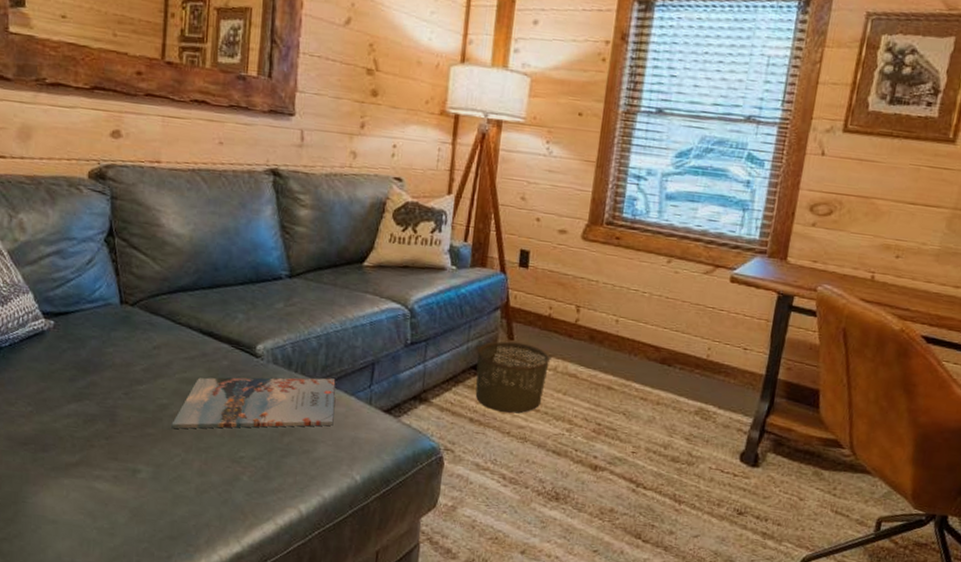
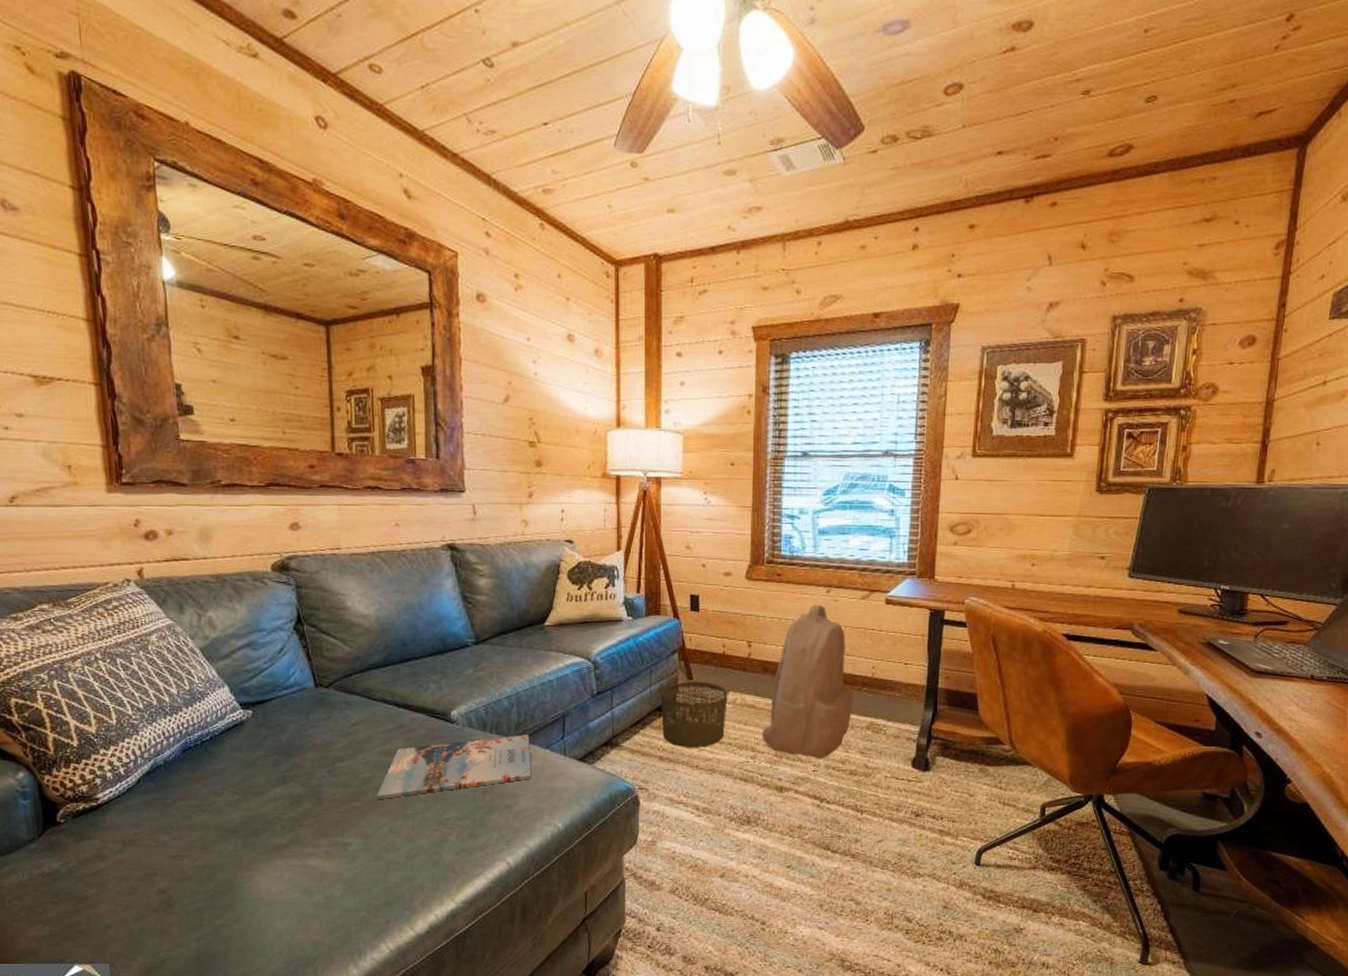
backpack: none [581,273,686,441] -> present [762,604,854,759]

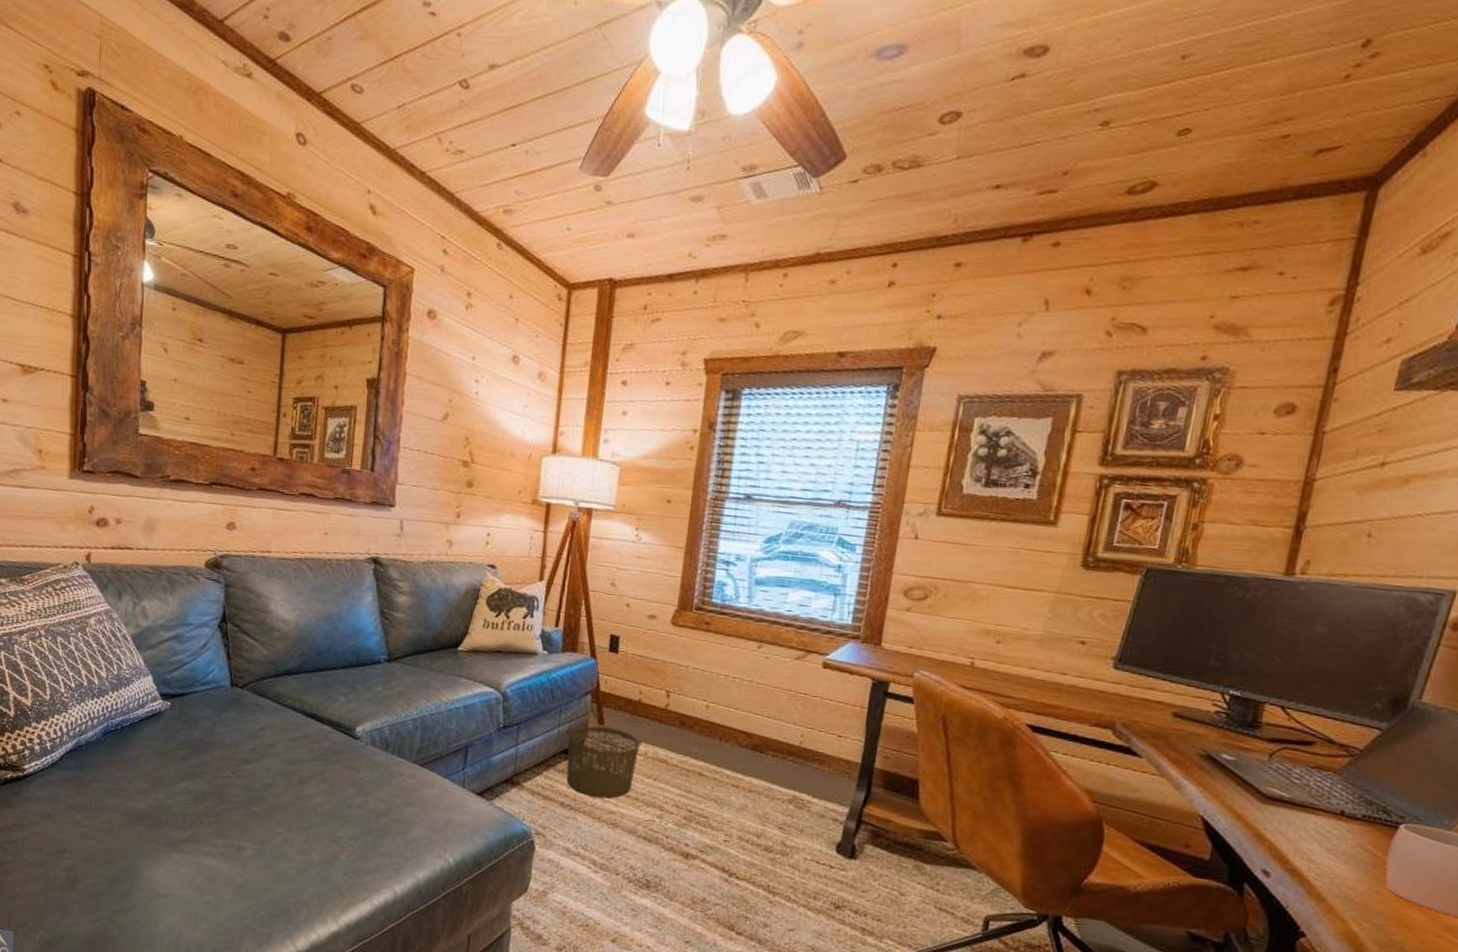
magazine: present [376,735,532,800] -> none [275,758,431,808]
backpack: present [762,604,854,759] -> none [671,659,778,829]

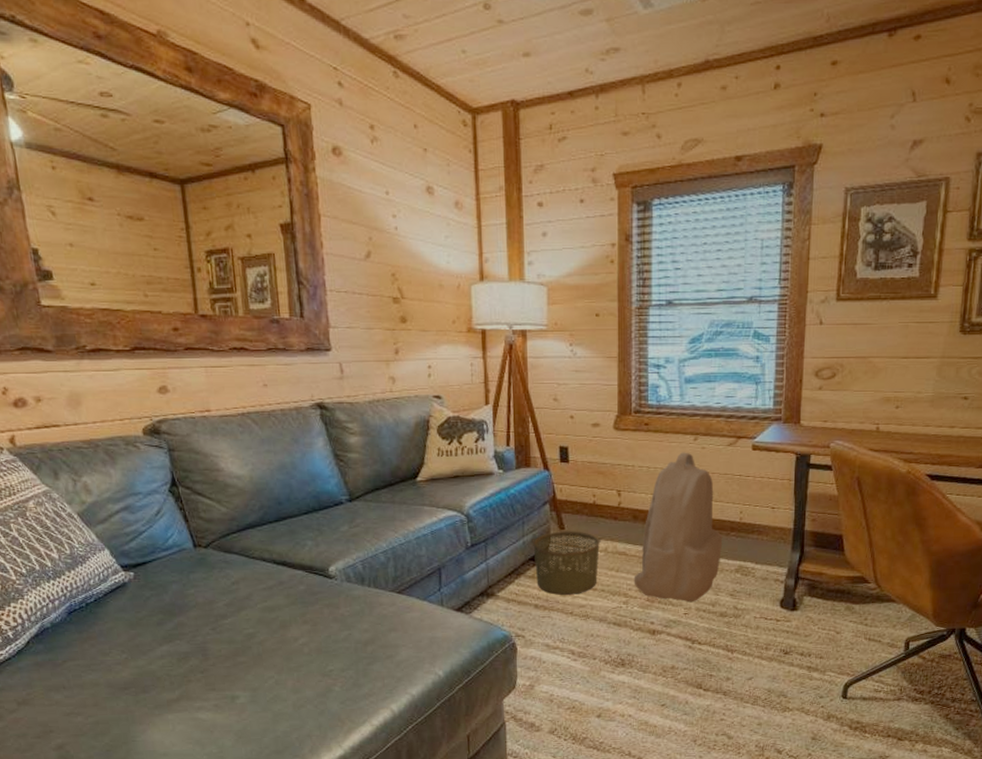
backpack: none [671,659,778,829] -> present [634,452,723,603]

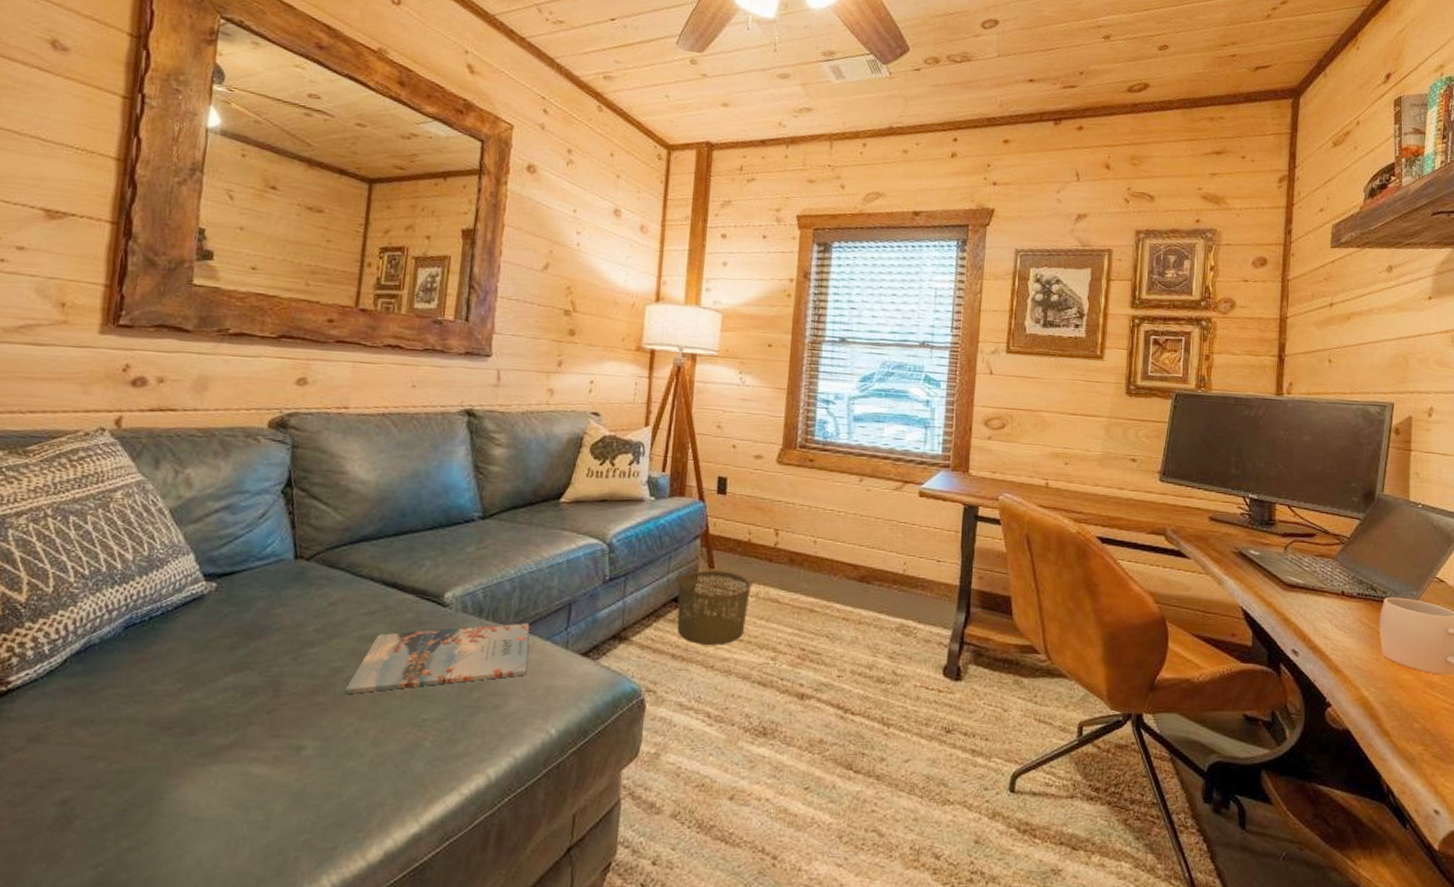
magazine: none [260,587,411,655] -> present [344,623,530,695]
backpack: present [634,452,723,603] -> none [784,493,885,663]

